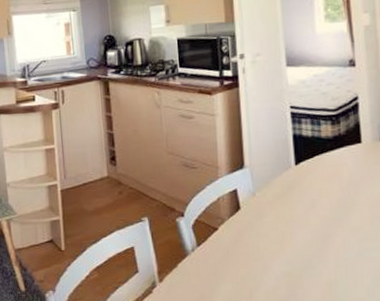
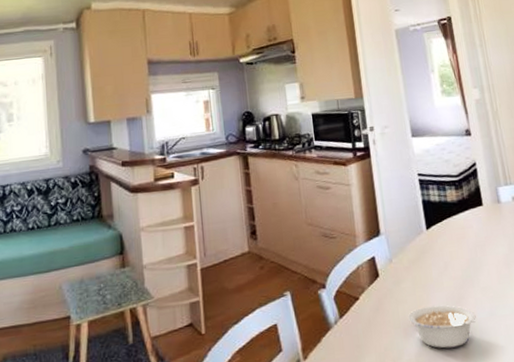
legume: none [267,242,342,284] -> present [407,305,476,348]

